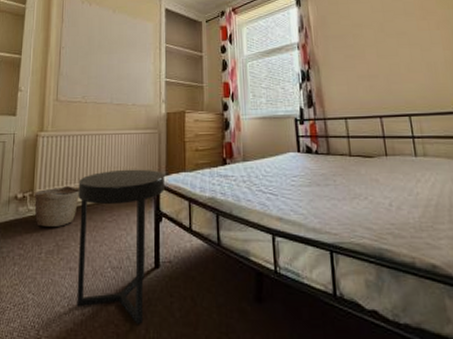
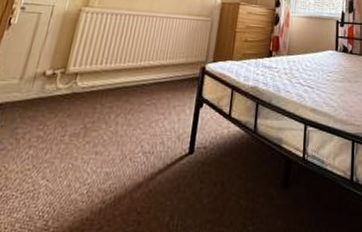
basket: present [34,185,80,227] -> none [63,65,120,108]
side table: present [76,169,165,325] -> none [97,53,211,213]

